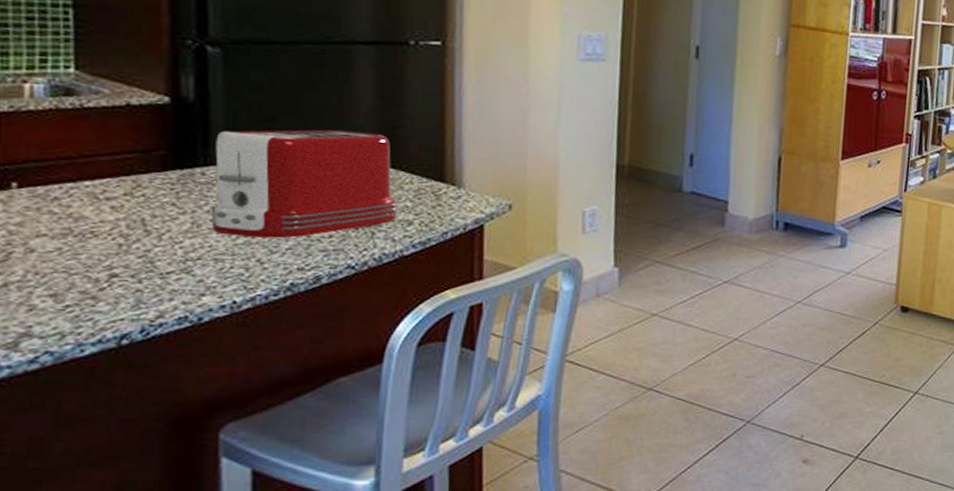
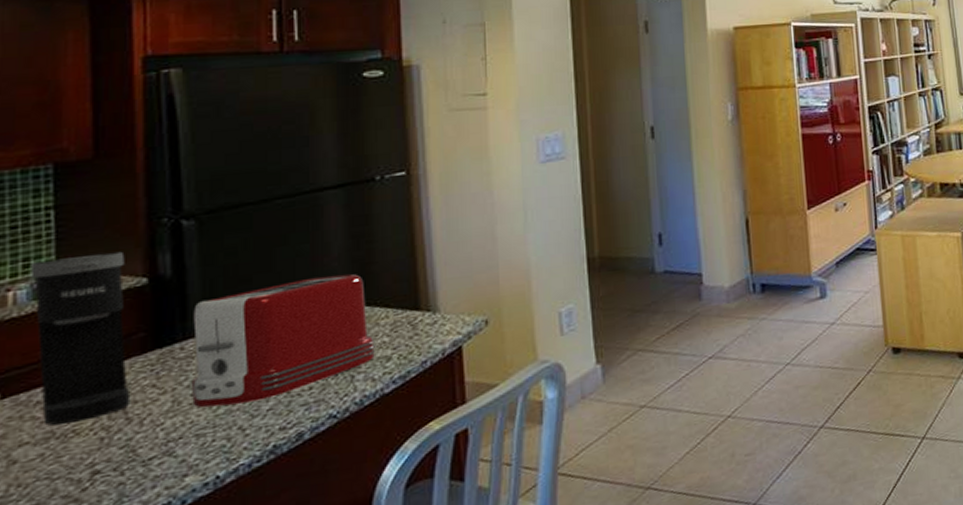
coffee maker: none [48,59,150,225] -> present [31,251,131,426]

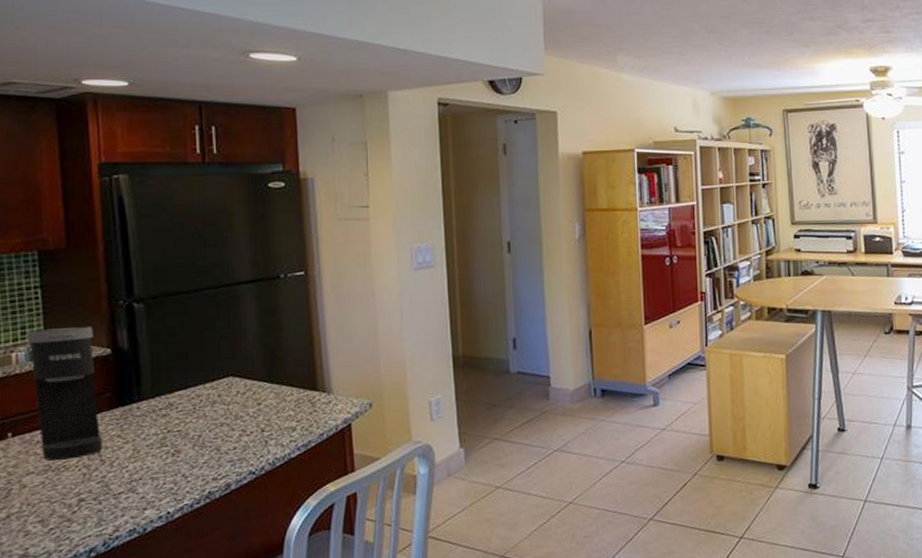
toaster: present [190,274,375,408] -> none [145,356,283,457]

